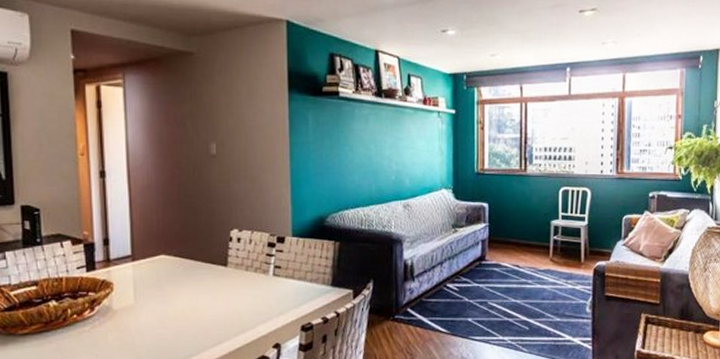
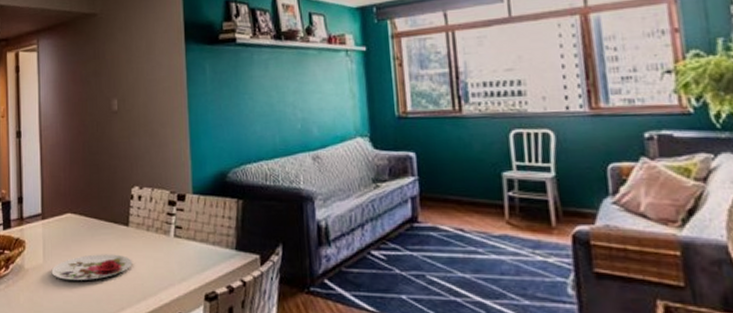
plate: none [143,293,231,319] -> present [51,254,133,280]

